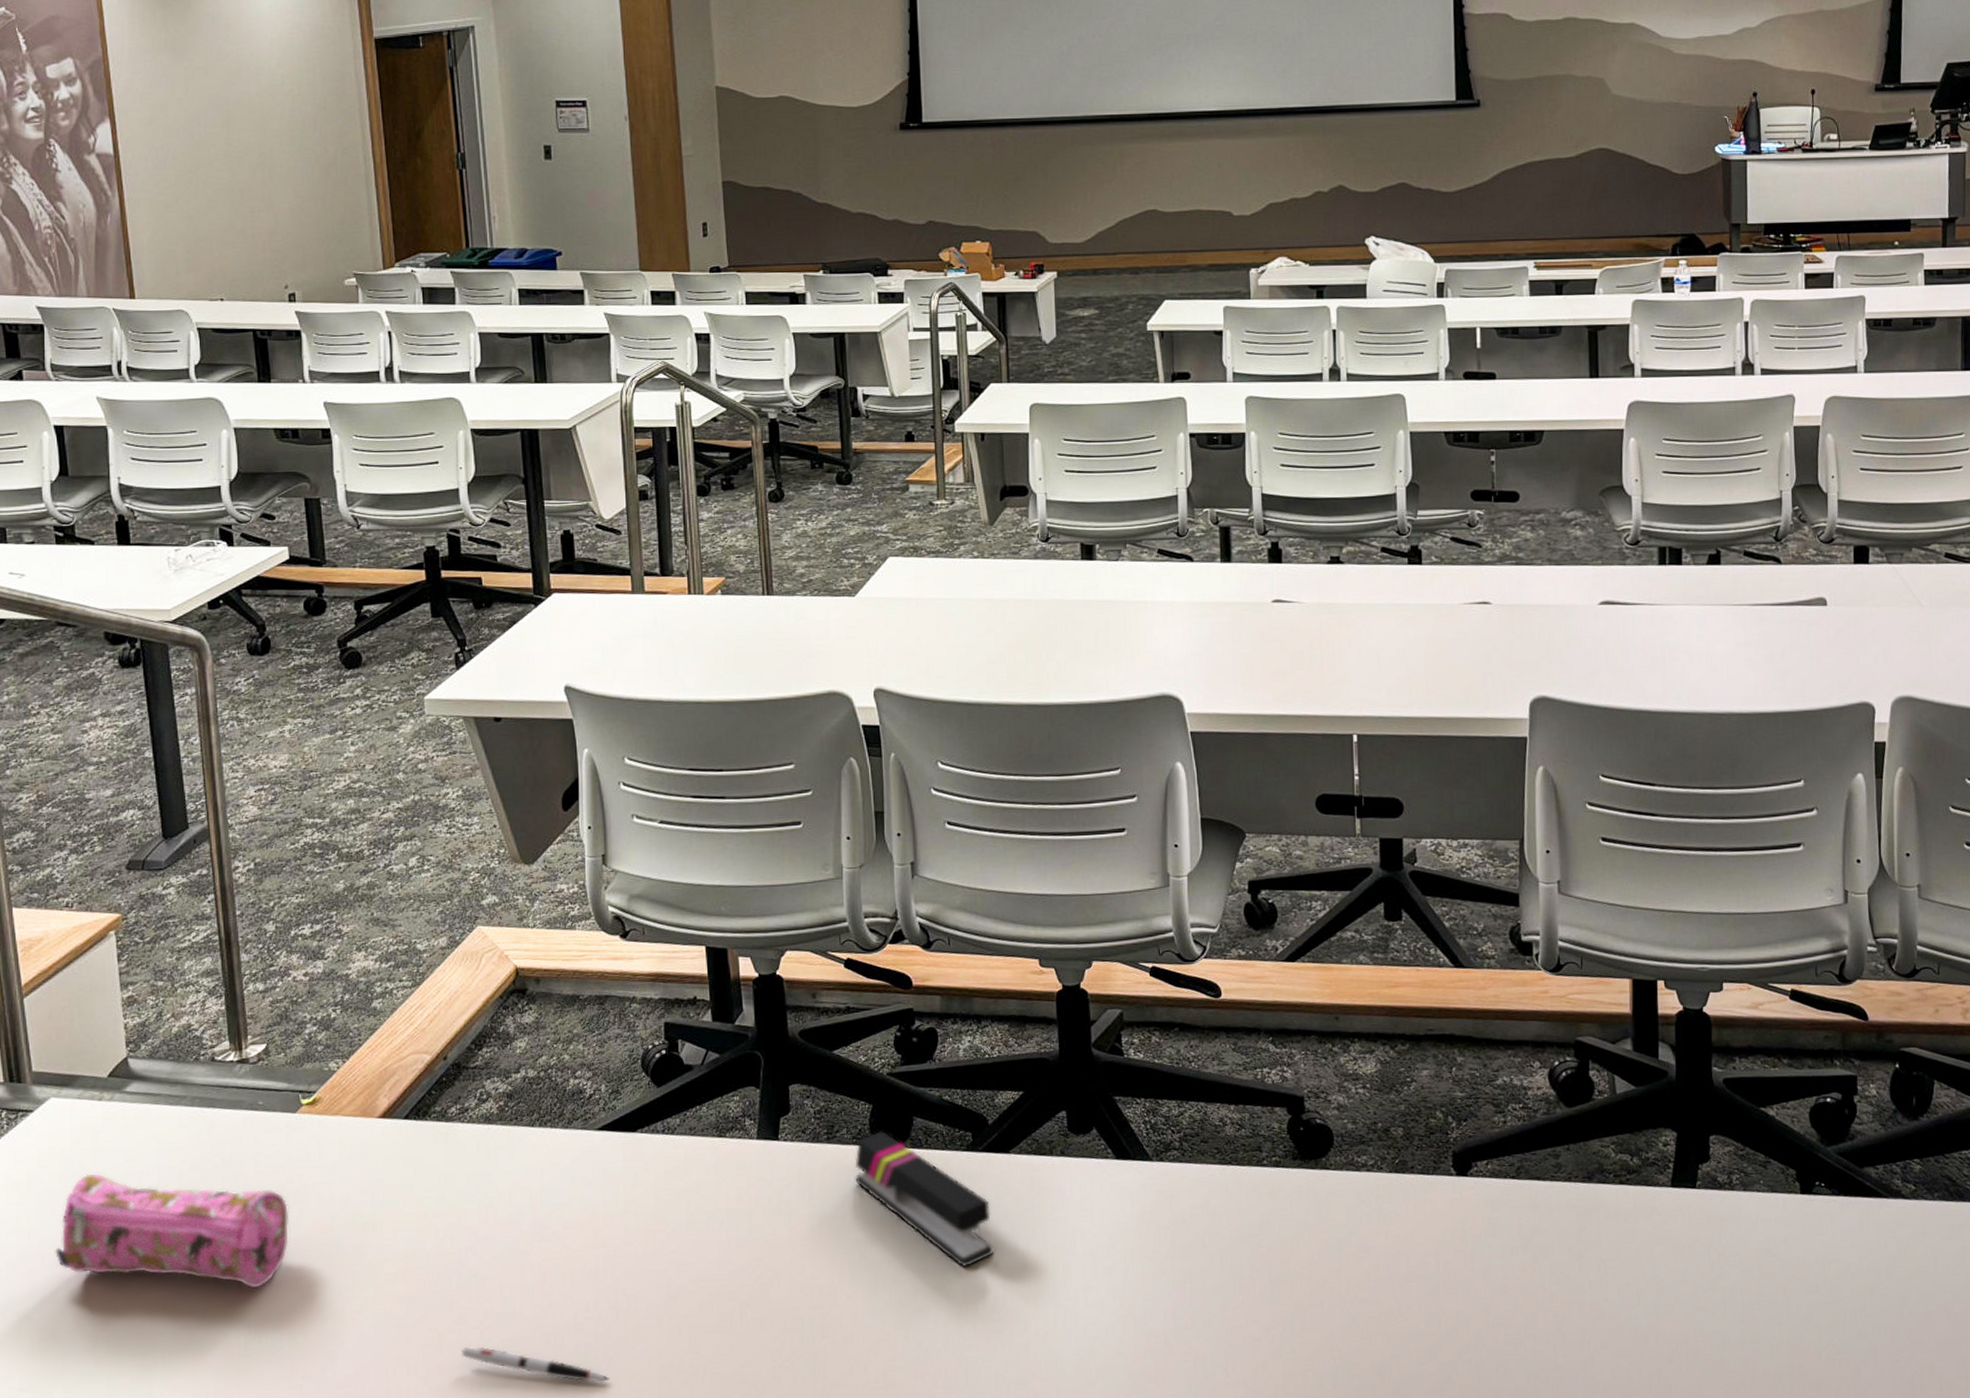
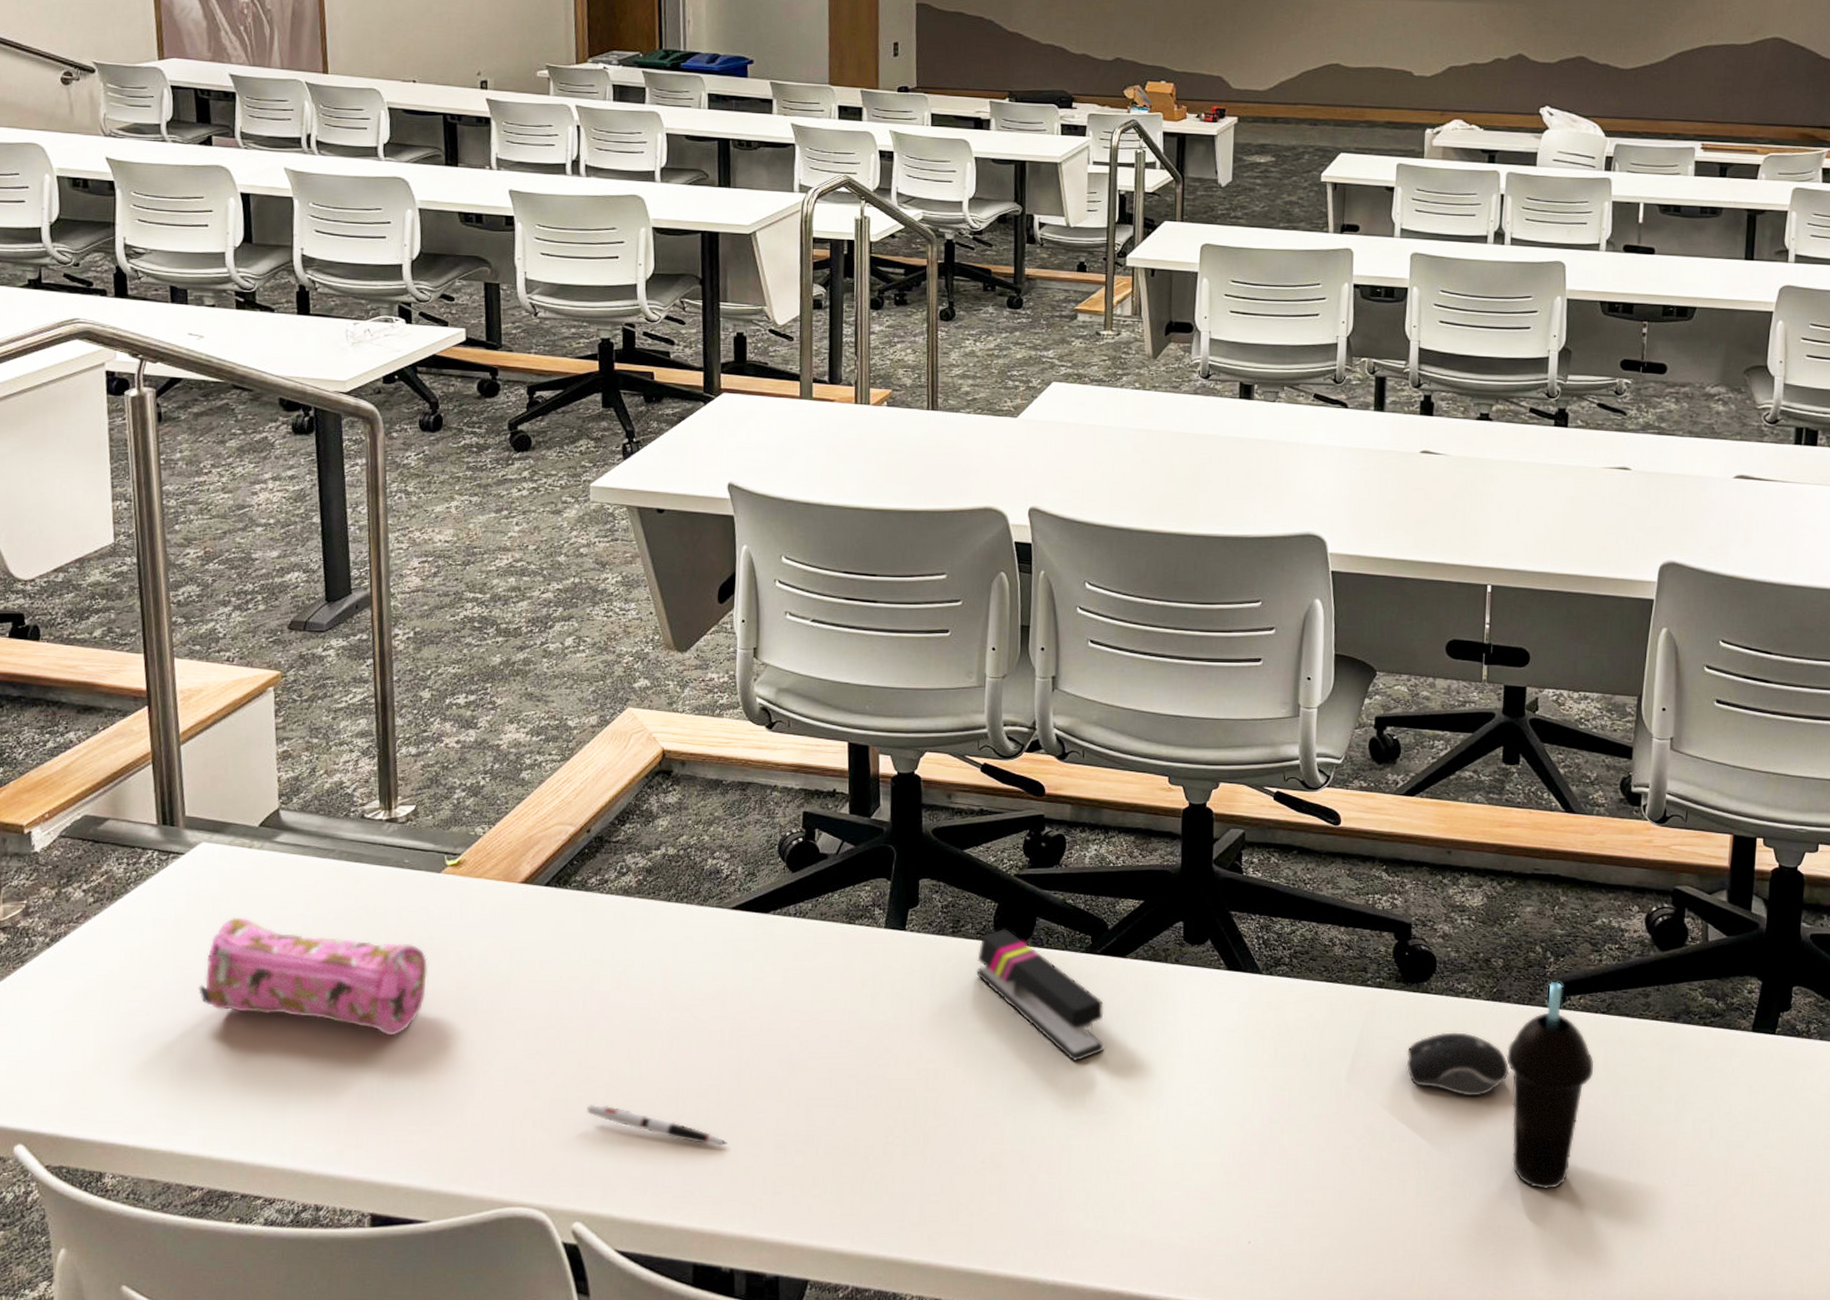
computer mouse: none [1310,1208,1420,1277] -> present [1406,1032,1510,1096]
cup: none [1414,1147,1509,1371] -> present [1506,981,1595,1189]

